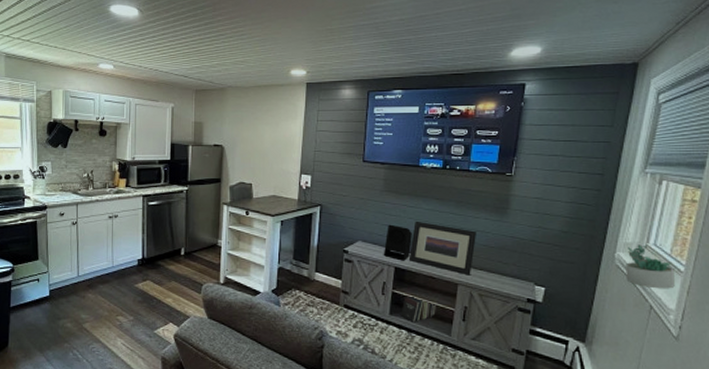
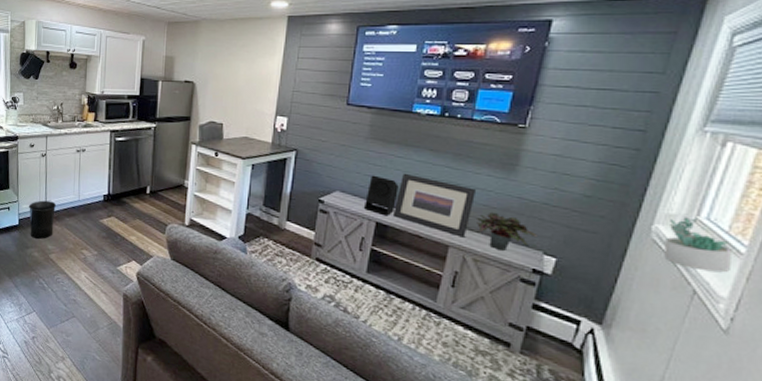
waste bin: none [60,269,89,309] -> present [29,200,56,239]
books: present [401,294,436,322] -> none [379,253,421,283]
potted plant: none [479,250,530,284] -> present [477,211,539,251]

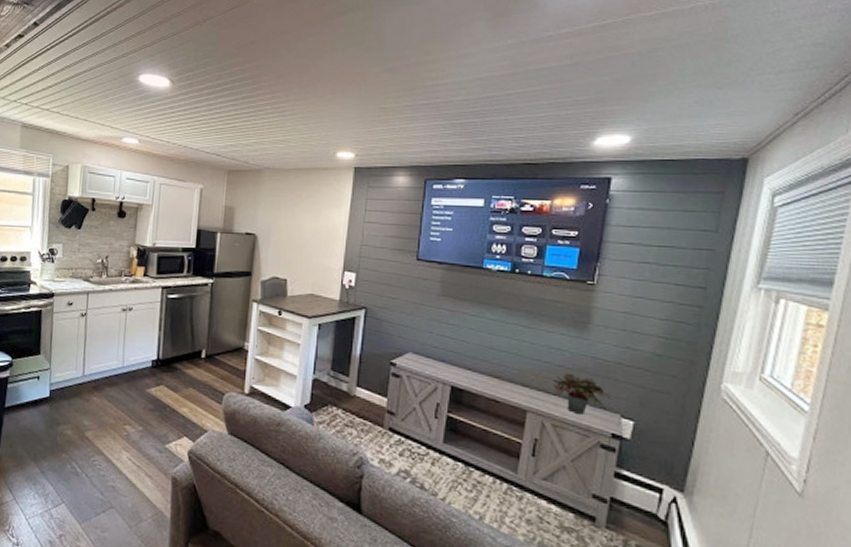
waste bin: present [29,200,56,239] -> none [63,367,95,414]
speaker: present [365,175,399,216] -> none [439,334,473,379]
picture frame: present [394,174,475,238] -> none [469,333,550,401]
succulent plant: present [664,217,732,273] -> none [734,375,797,433]

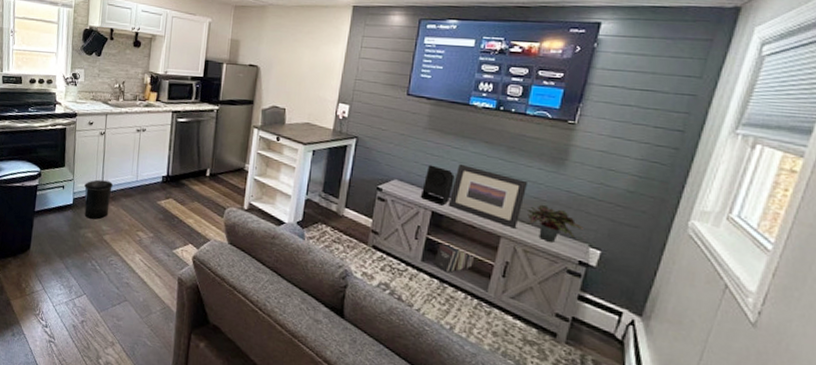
waste bin: none [63,367,95,414] -> present [84,179,113,220]
speaker: none [439,334,473,379] -> present [421,164,455,206]
books: none [457,420,500,454] -> present [433,242,474,272]
picture frame: none [469,333,550,401] -> present [449,165,527,229]

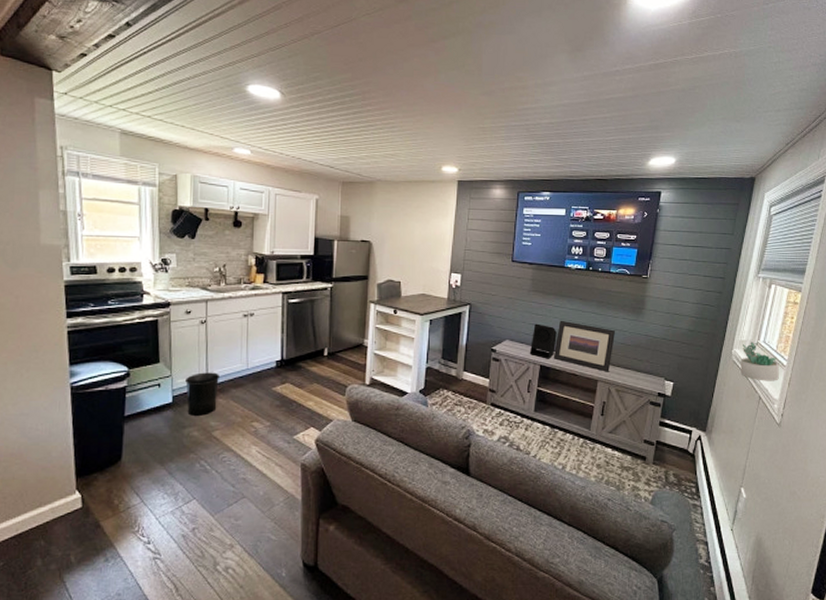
books: present [433,242,474,272] -> none [545,391,577,418]
potted plant: present [527,204,585,242] -> none [617,348,661,380]
succulent plant: none [699,214,760,269] -> present [740,342,779,381]

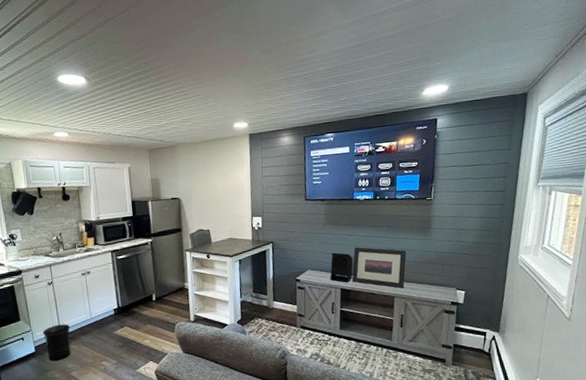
succulent plant: present [740,342,779,381] -> none [527,246,566,282]

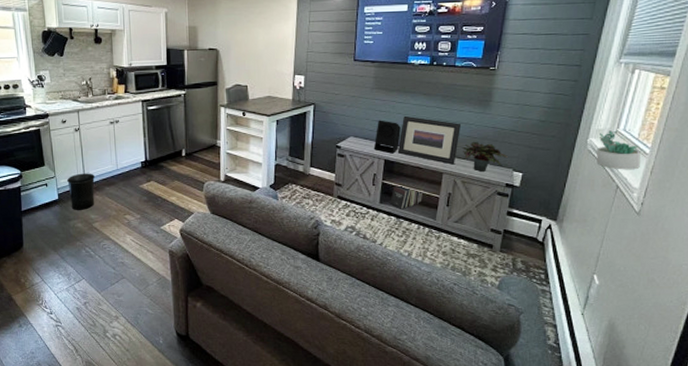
books: none [349,310,378,333] -> present [390,184,422,209]
potted plant: none [410,265,451,293] -> present [463,141,509,172]
succulent plant: none [527,246,566,282] -> present [596,130,641,170]

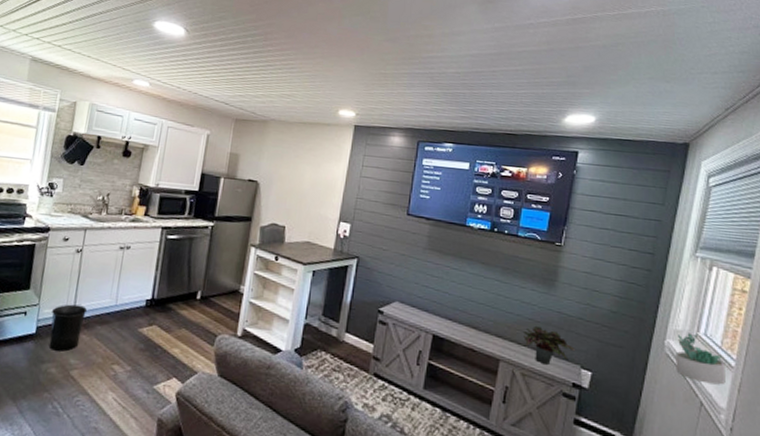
speaker: present [374,120,401,154] -> none [422,286,454,329]
books: present [390,184,422,209] -> none [436,367,475,400]
picture frame: present [398,116,460,165] -> none [449,286,522,351]

